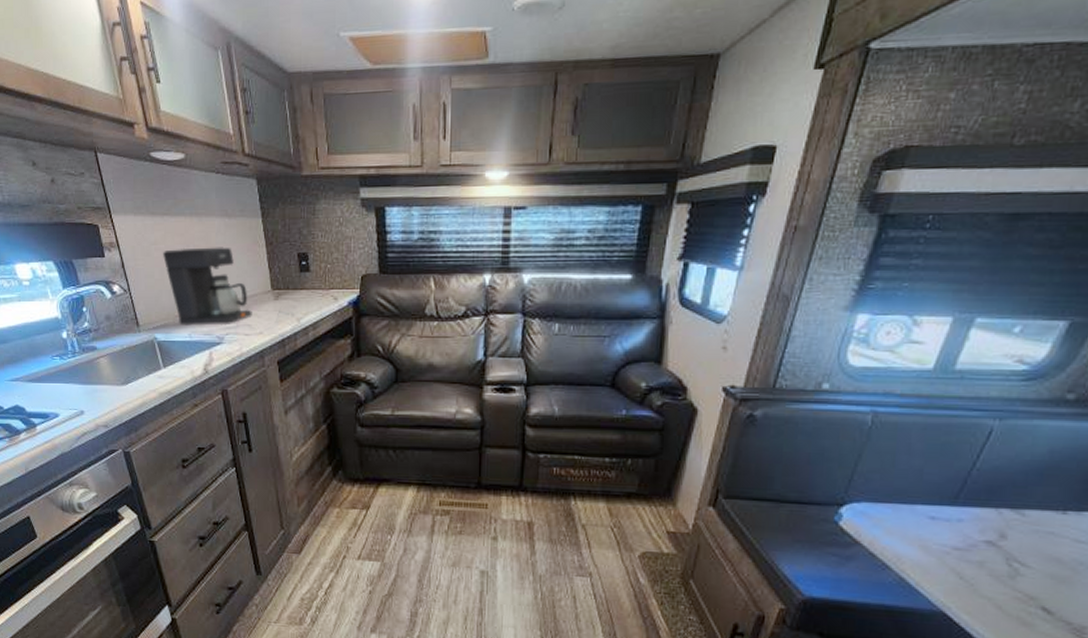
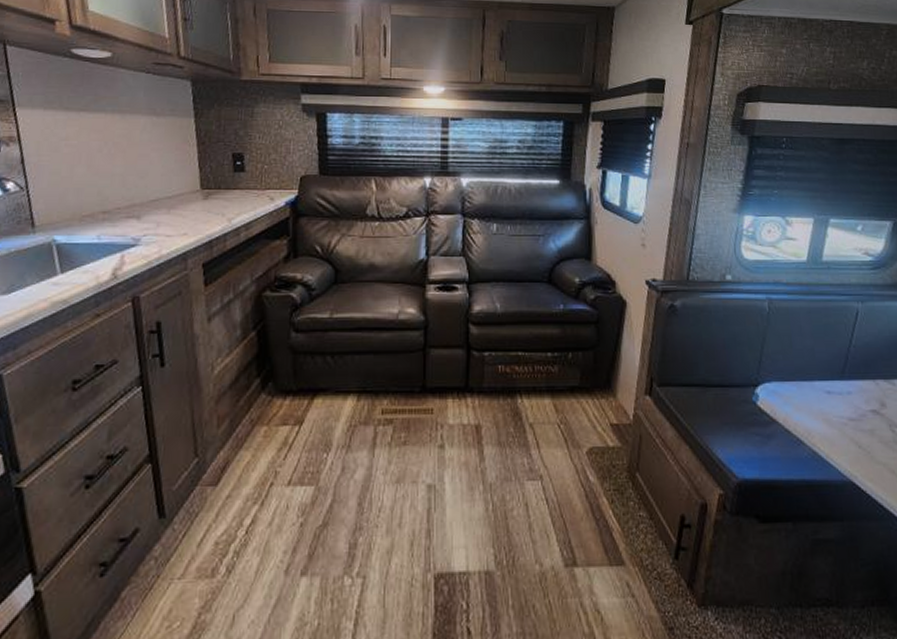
coffee maker: present [163,247,252,326] -> none [74,144,177,226]

